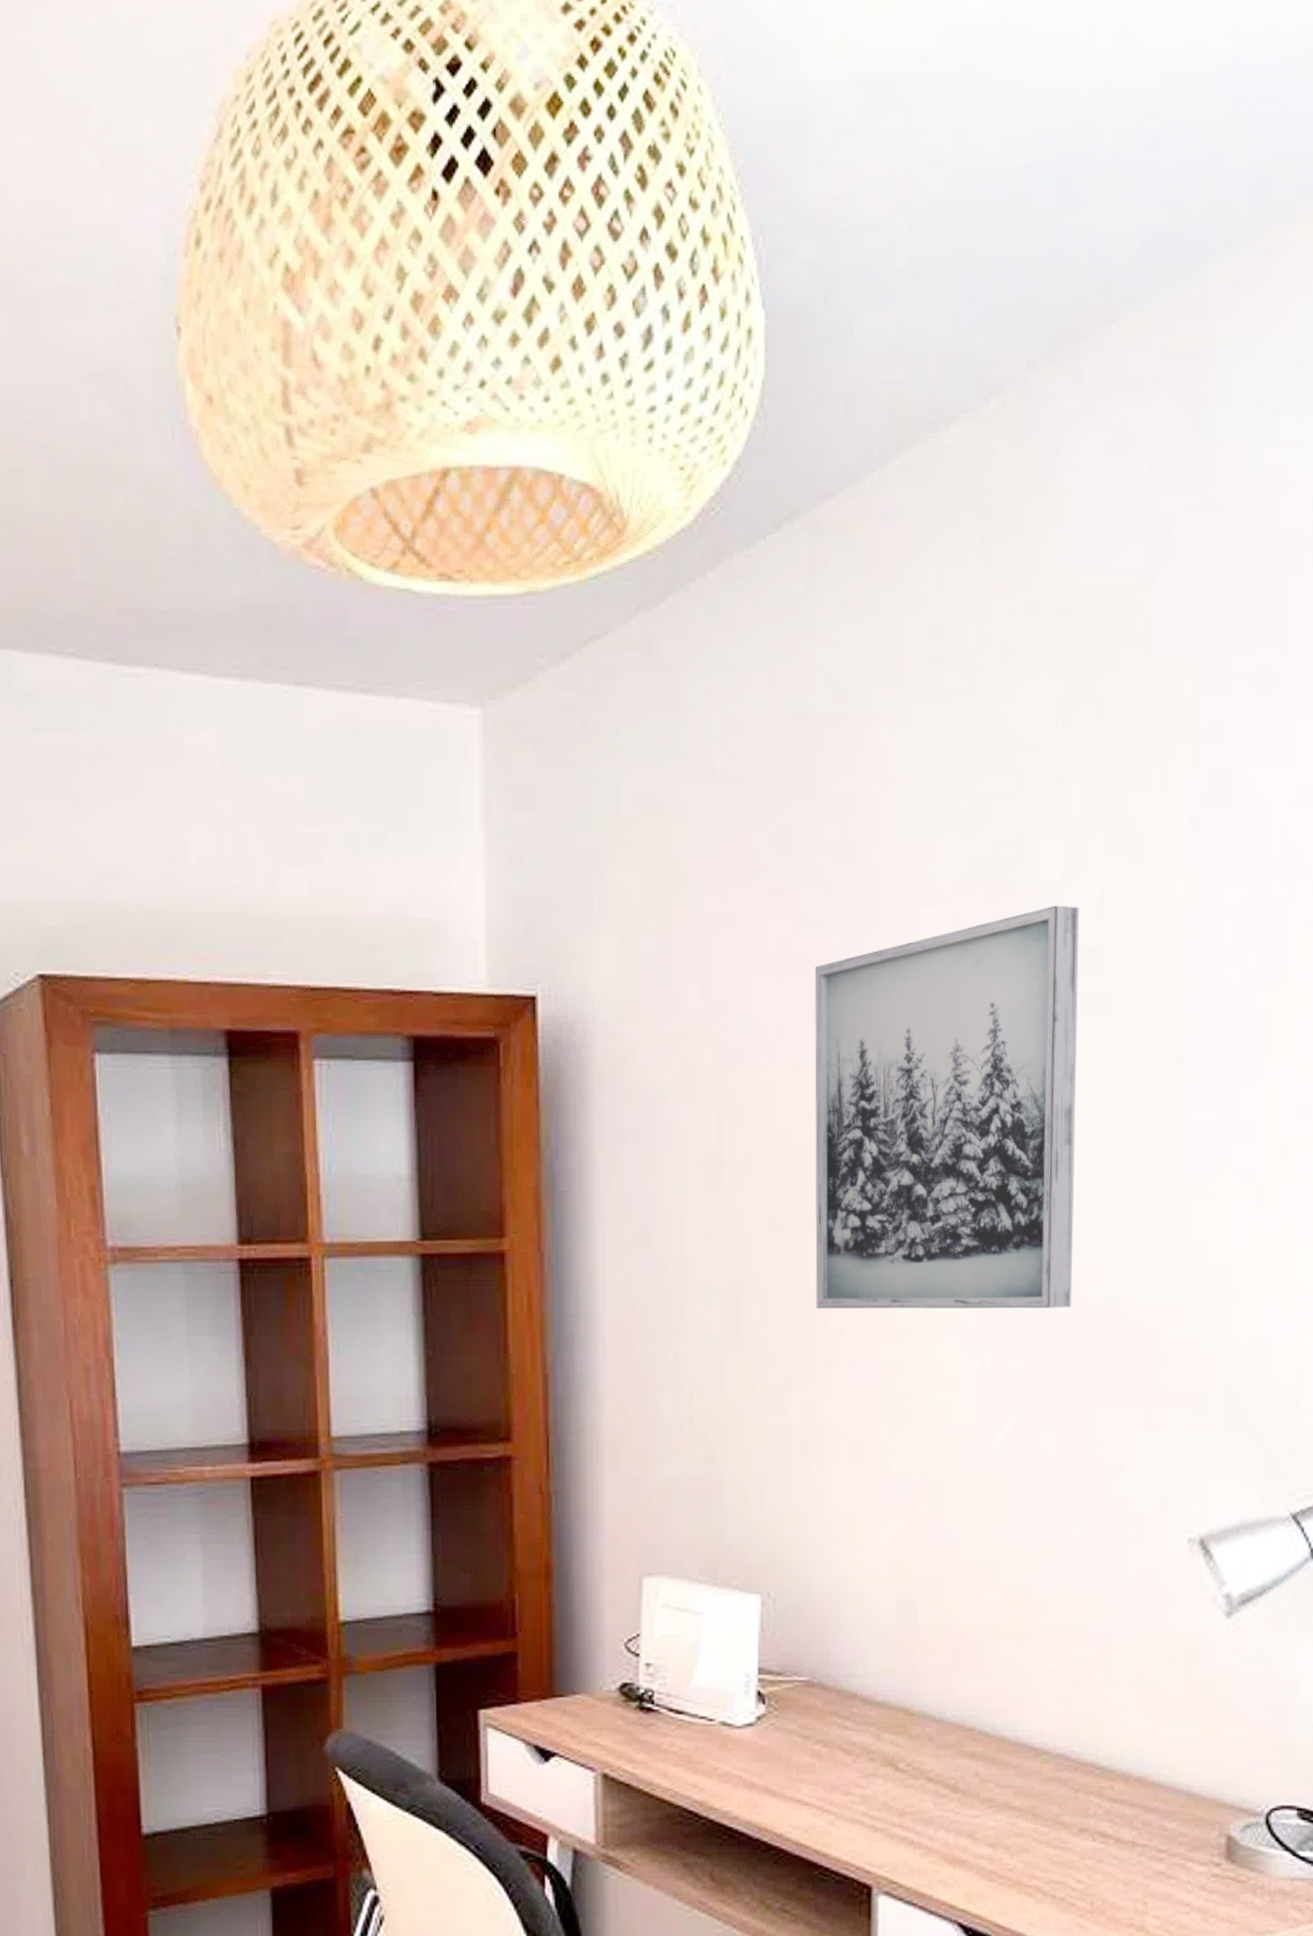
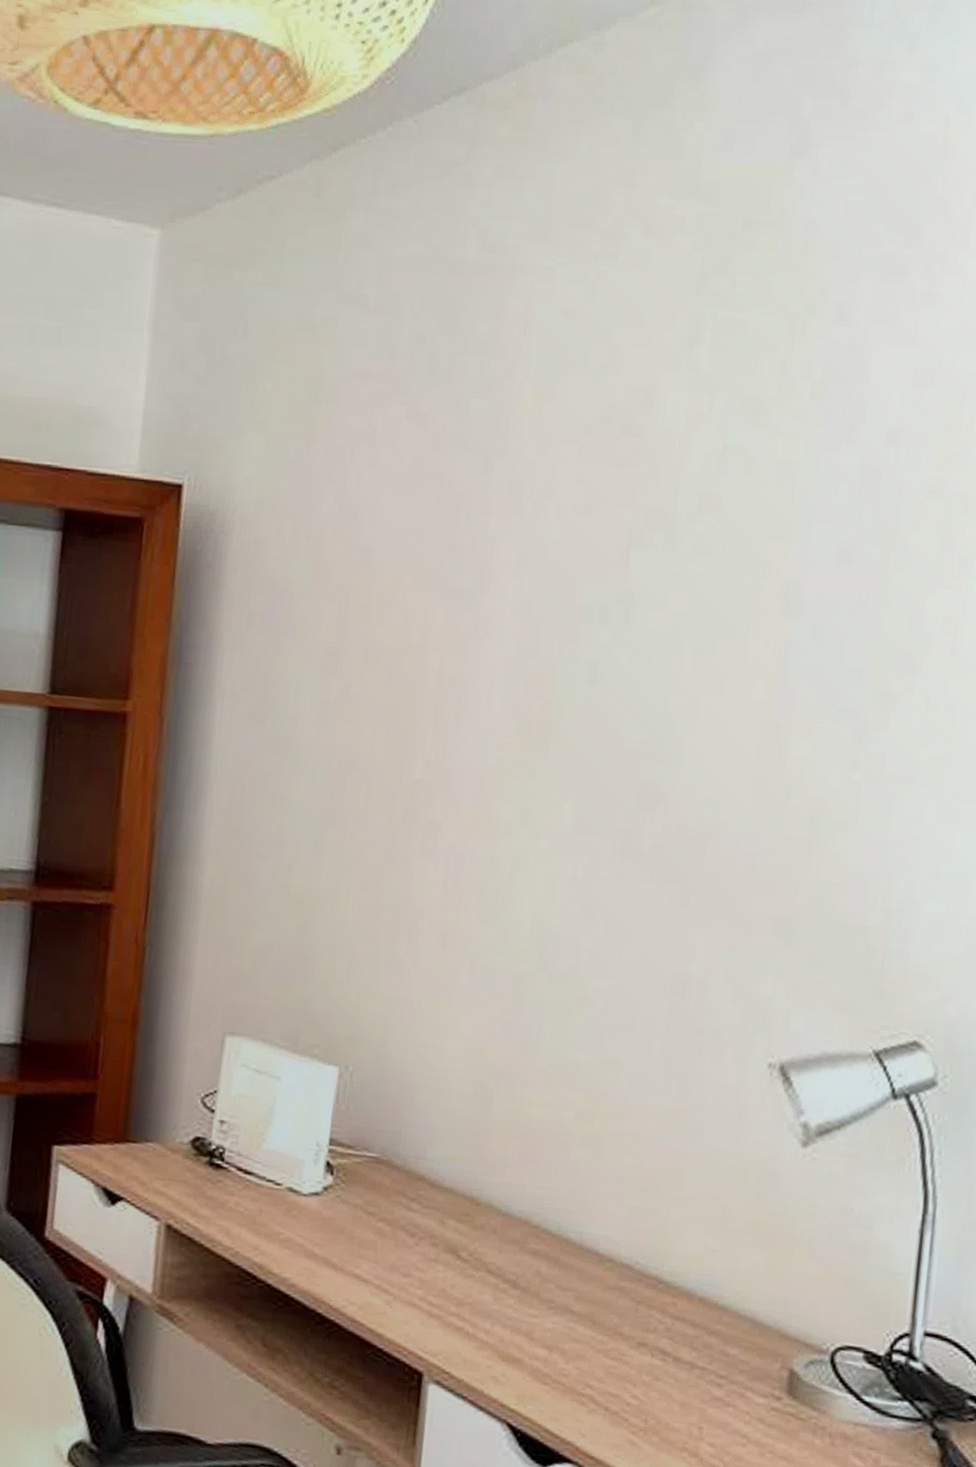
wall art: present [815,905,1080,1309] -> none [418,451,702,825]

